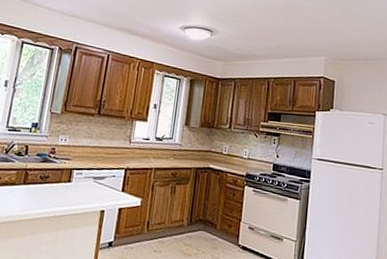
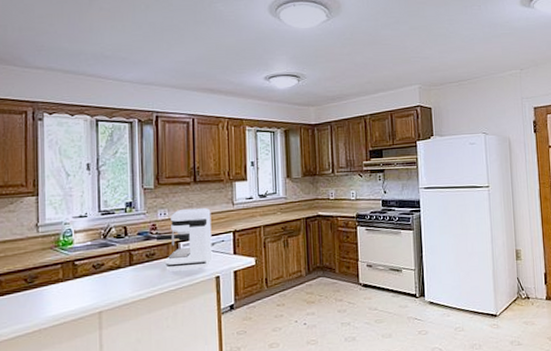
coffee maker: none [52,138,108,201] -> present [155,208,213,271]

